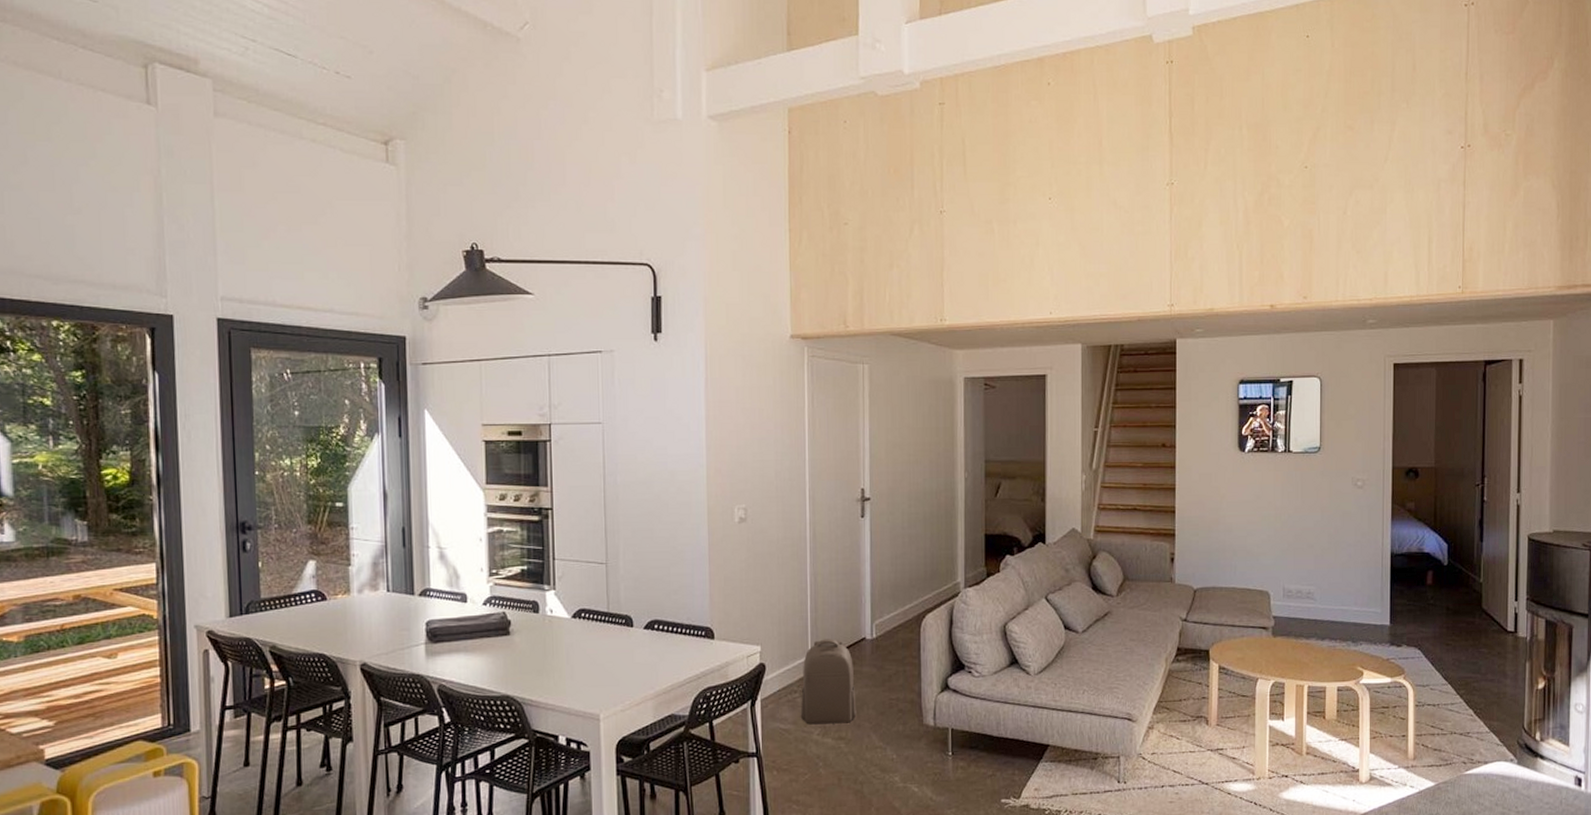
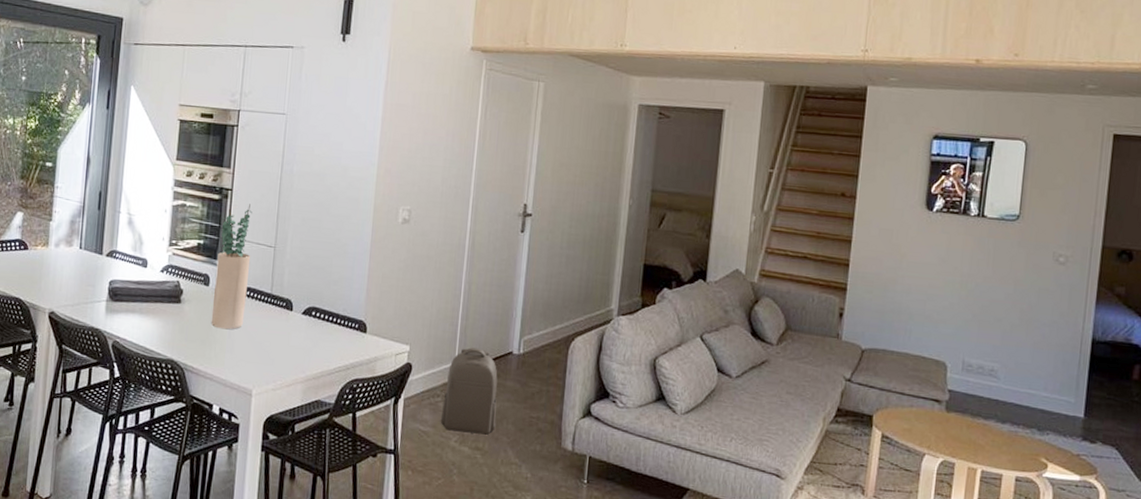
vase: none [545,521,582,656] -> present [211,204,252,330]

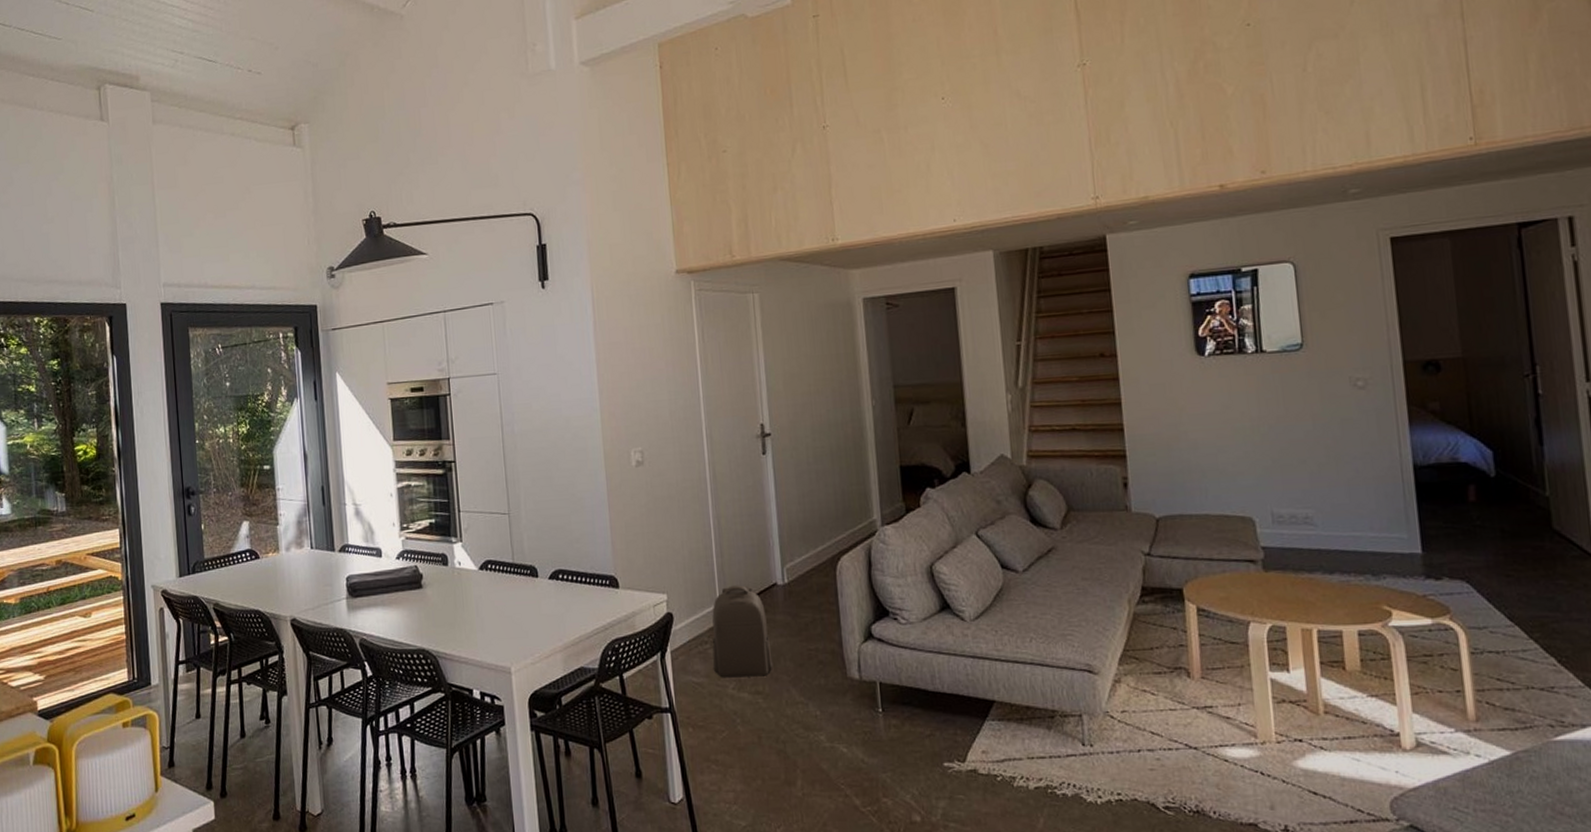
vase: present [211,204,252,330] -> none [451,473,491,609]

